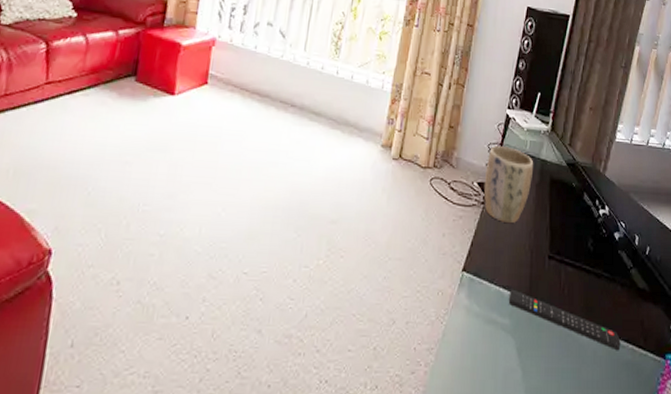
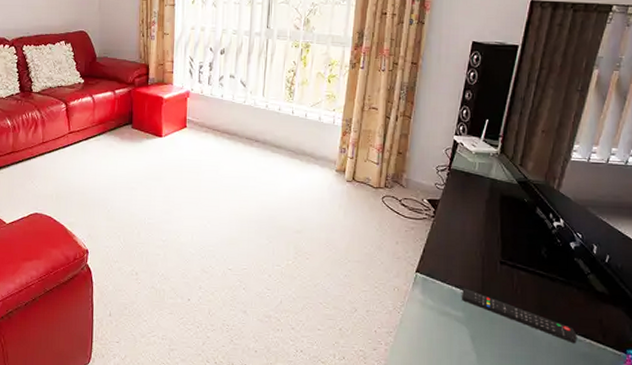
plant pot: present [483,146,534,223] -> none [433,168,483,233]

